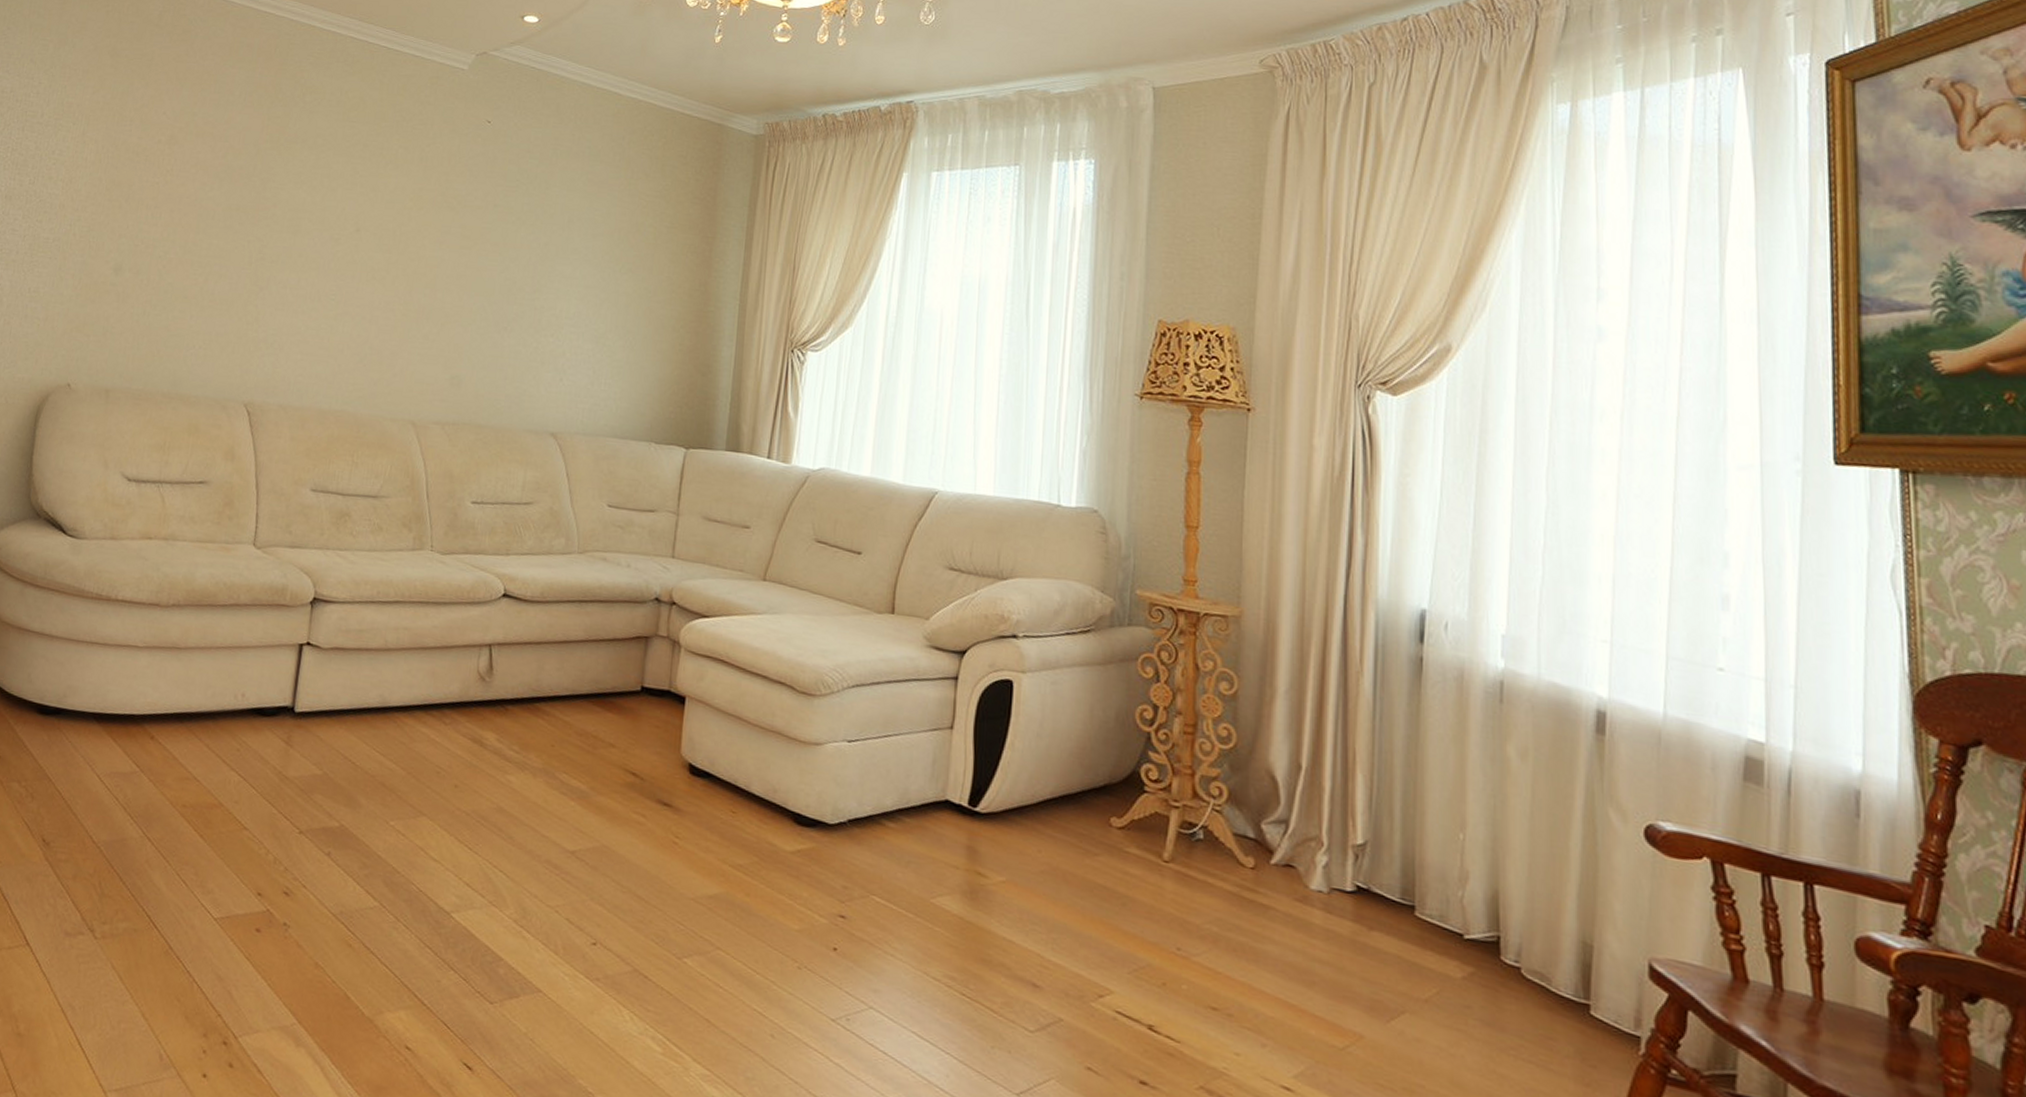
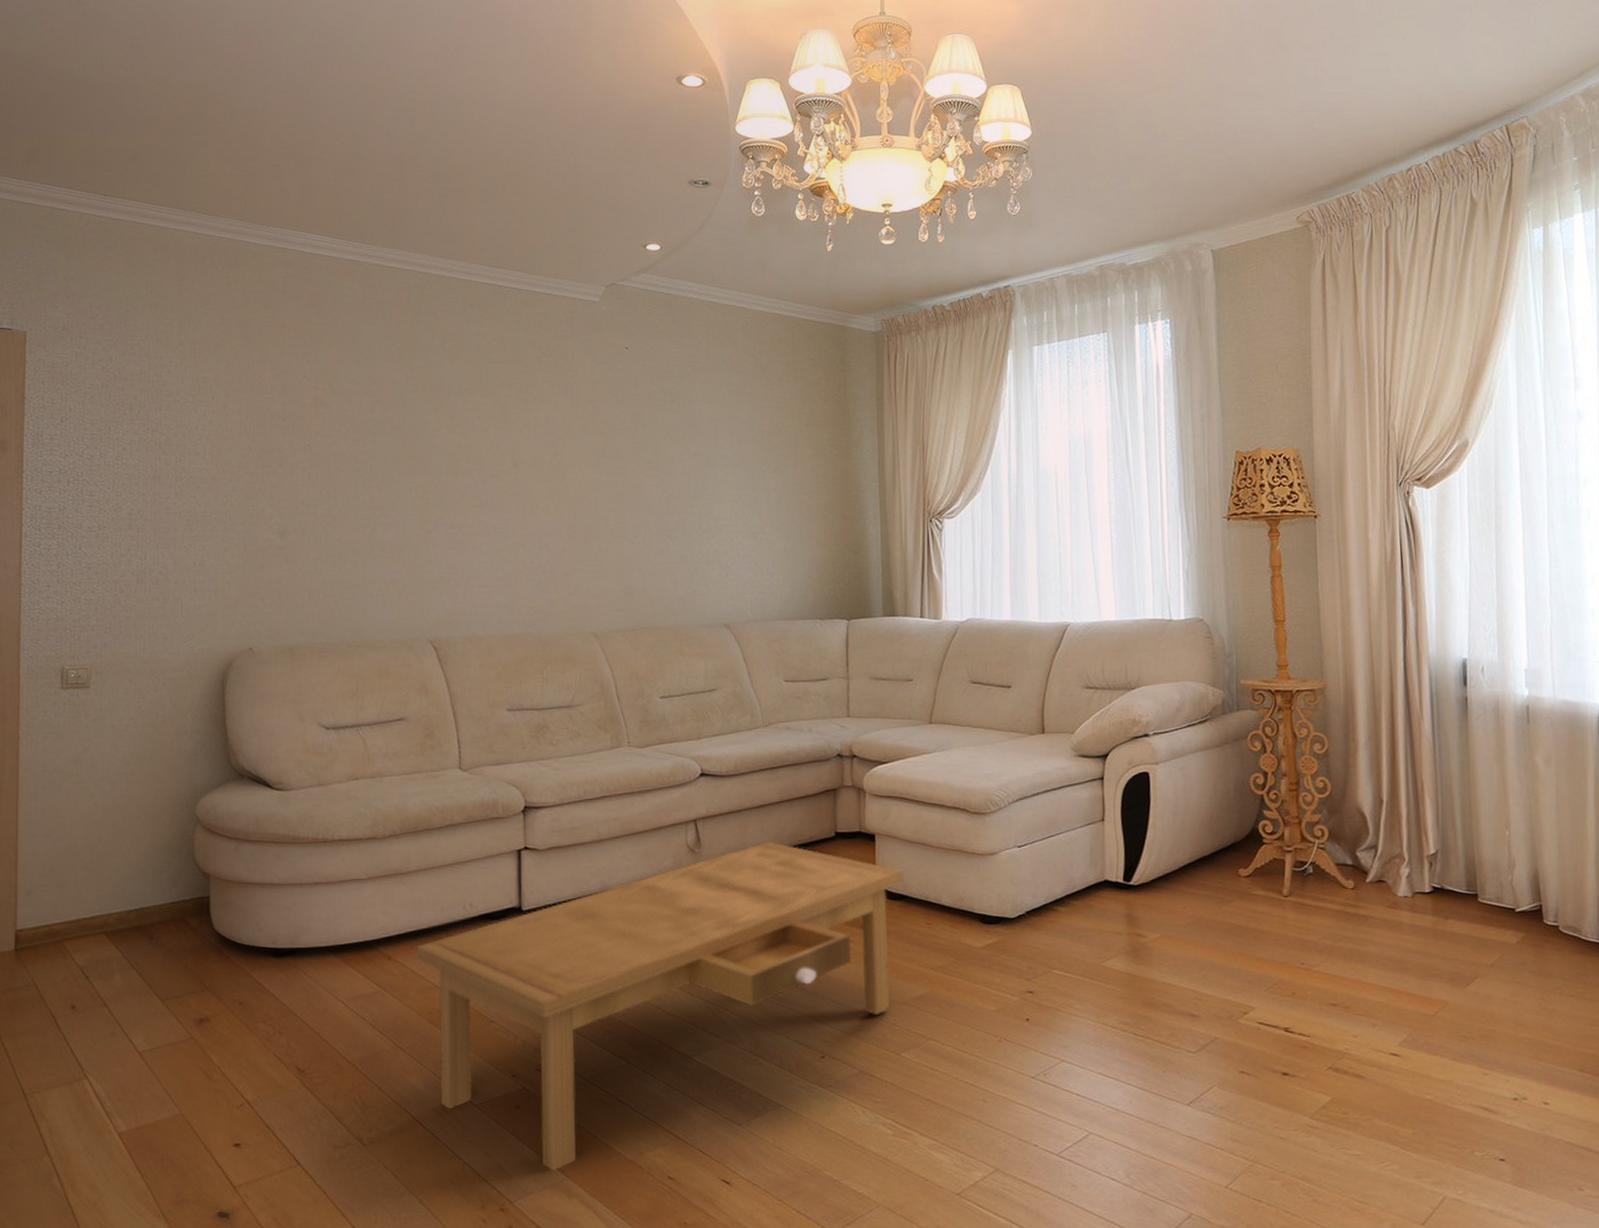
coffee table: none [179,683,713,1012] -> present [416,841,904,1171]

